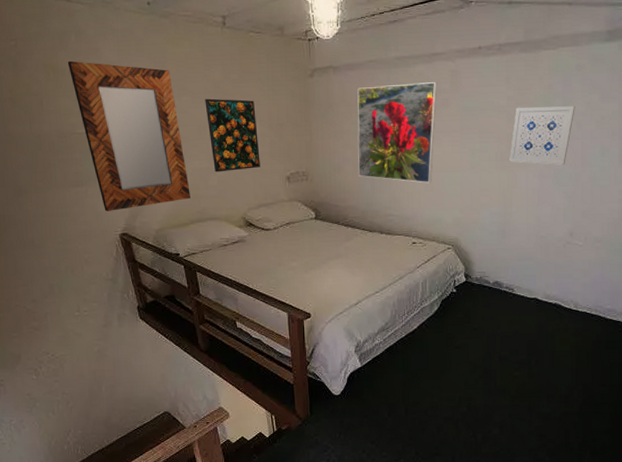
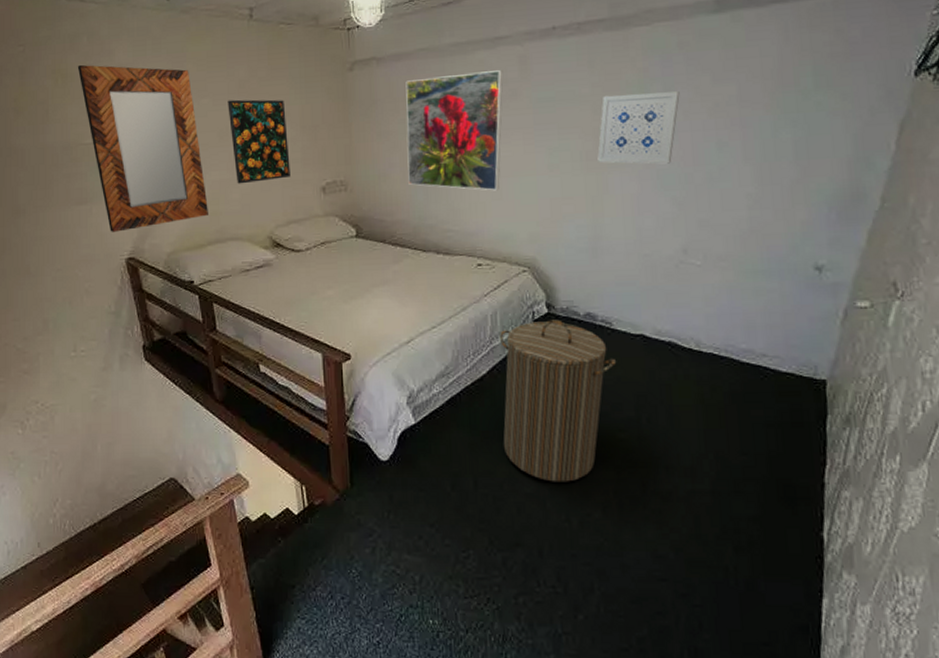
laundry hamper: none [428,286,516,409] -> present [500,319,617,482]

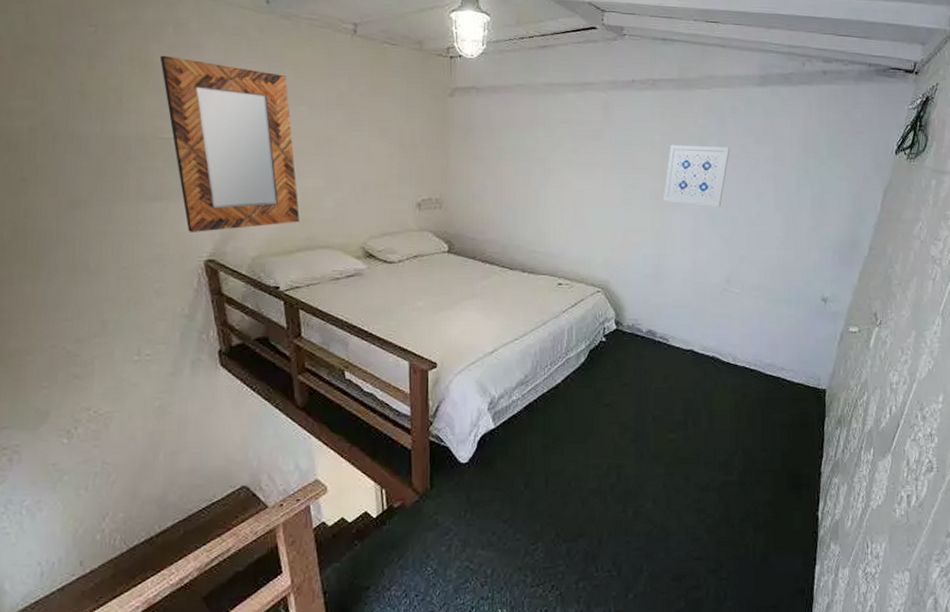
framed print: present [227,99,290,184] -> none [326,110,387,194]
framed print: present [405,70,503,191] -> none [500,111,589,219]
laundry hamper: present [500,319,617,482] -> none [572,335,671,478]

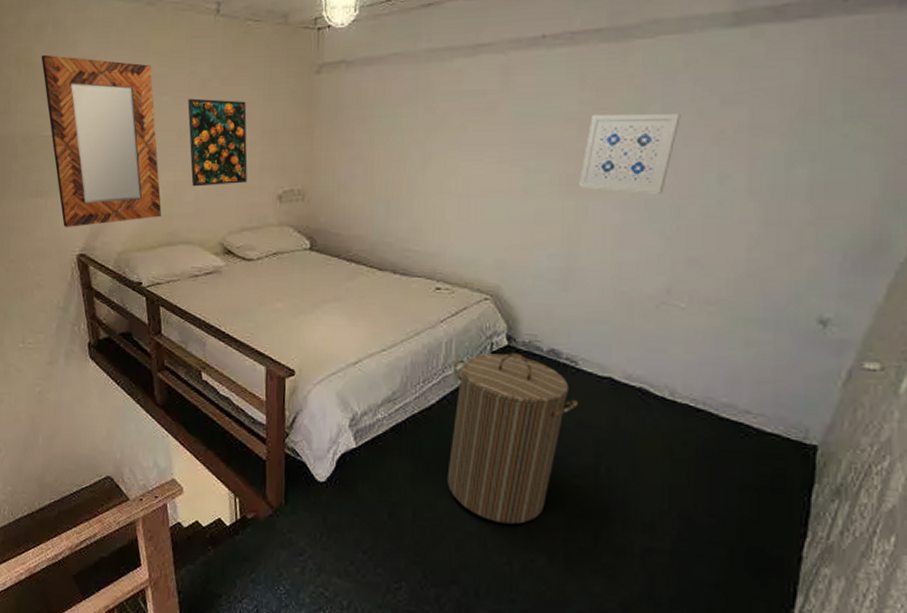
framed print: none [326,110,387,194] -> present [188,98,248,187]
laundry hamper: none [572,335,671,478] -> present [446,353,579,525]

